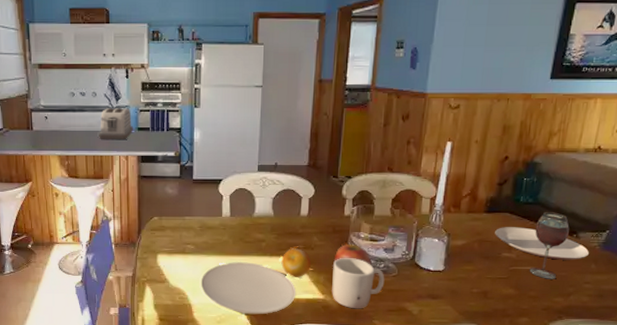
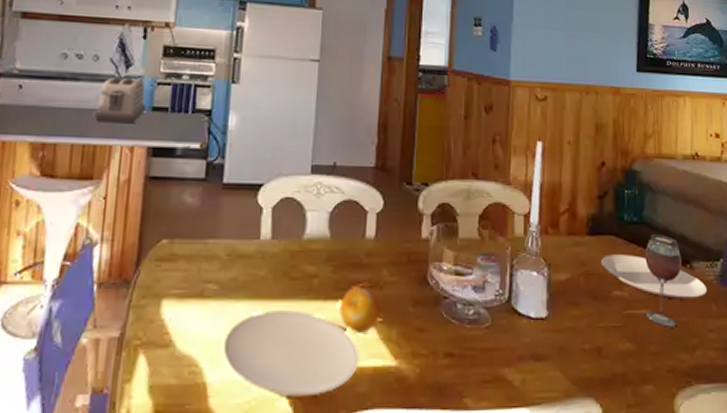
mug: present [332,257,385,309] -> none [408,300,476,381]
fruit: present [335,243,372,265] -> none [411,279,458,311]

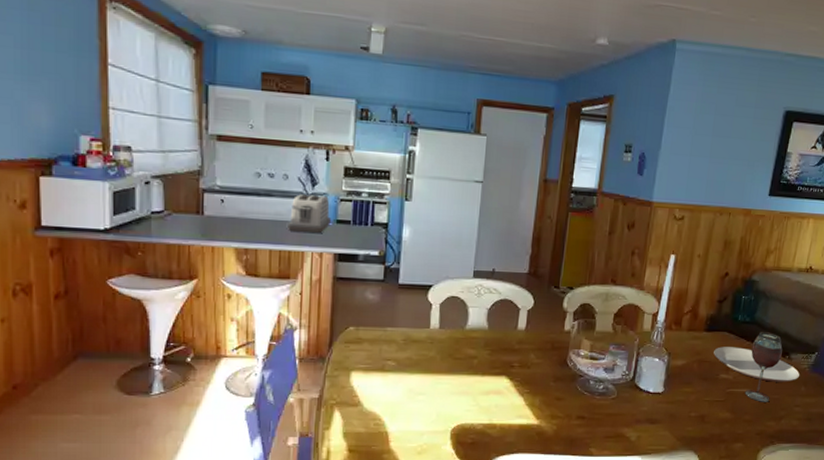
plate: present [222,310,360,397] -> none [400,382,509,444]
fruit: present [339,287,381,333] -> none [494,366,528,400]

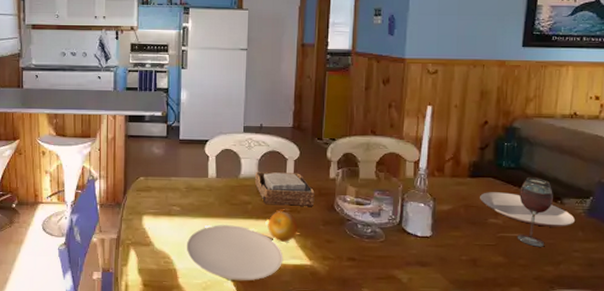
toaster: present [288,194,331,233] -> none [87,68,121,99]
plate: none [400,382,509,444] -> present [186,225,284,281]
napkin holder: none [482,323,548,361] -> present [254,172,315,206]
fruit: none [494,366,528,400] -> present [268,211,299,242]

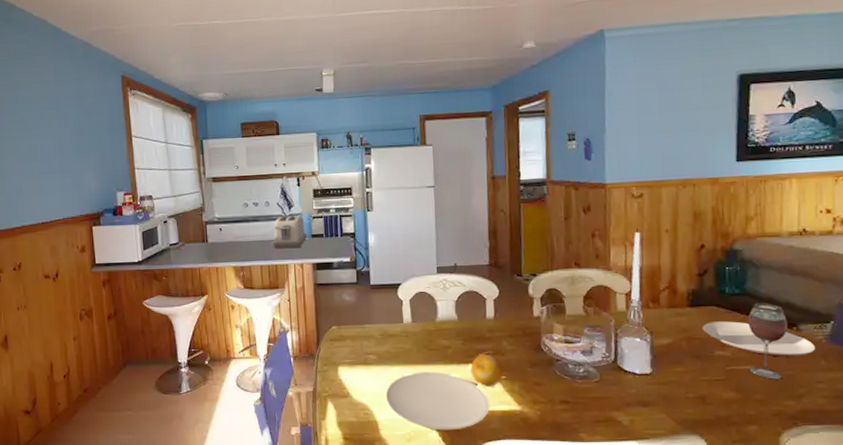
toaster: none [87,68,121,99] -> present [273,215,307,248]
napkin holder: present [254,172,315,206] -> none [452,313,519,348]

